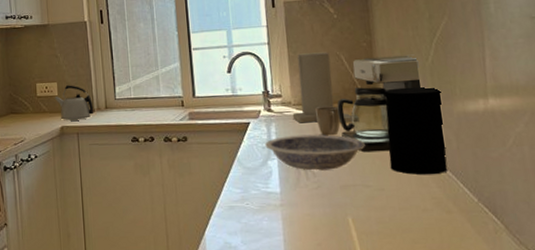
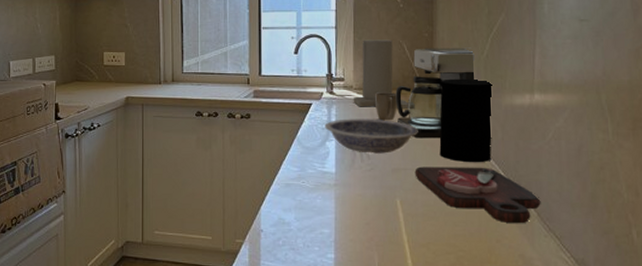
kettle: present [54,85,94,122] -> none [121,56,160,93]
cutting board: none [365,179,508,237] -> present [414,166,541,223]

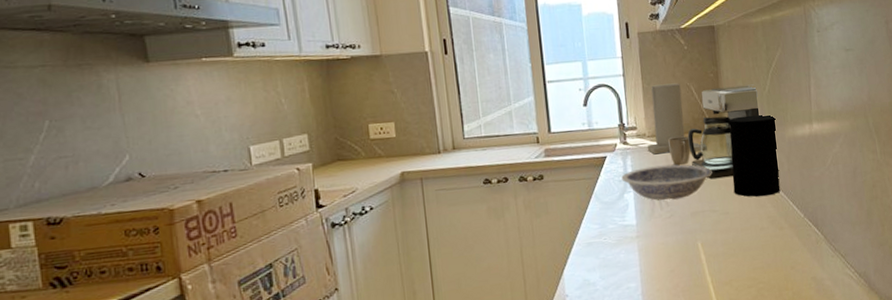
cutting board: present [414,166,541,223] -> none [712,199,827,250]

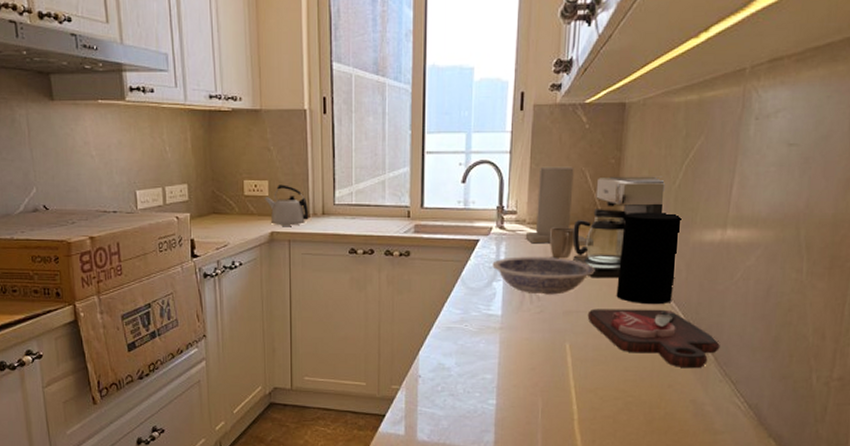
kettle: none [391,124,440,166] -> present [264,184,309,227]
cutting board: none [712,199,827,250] -> present [587,309,720,367]

